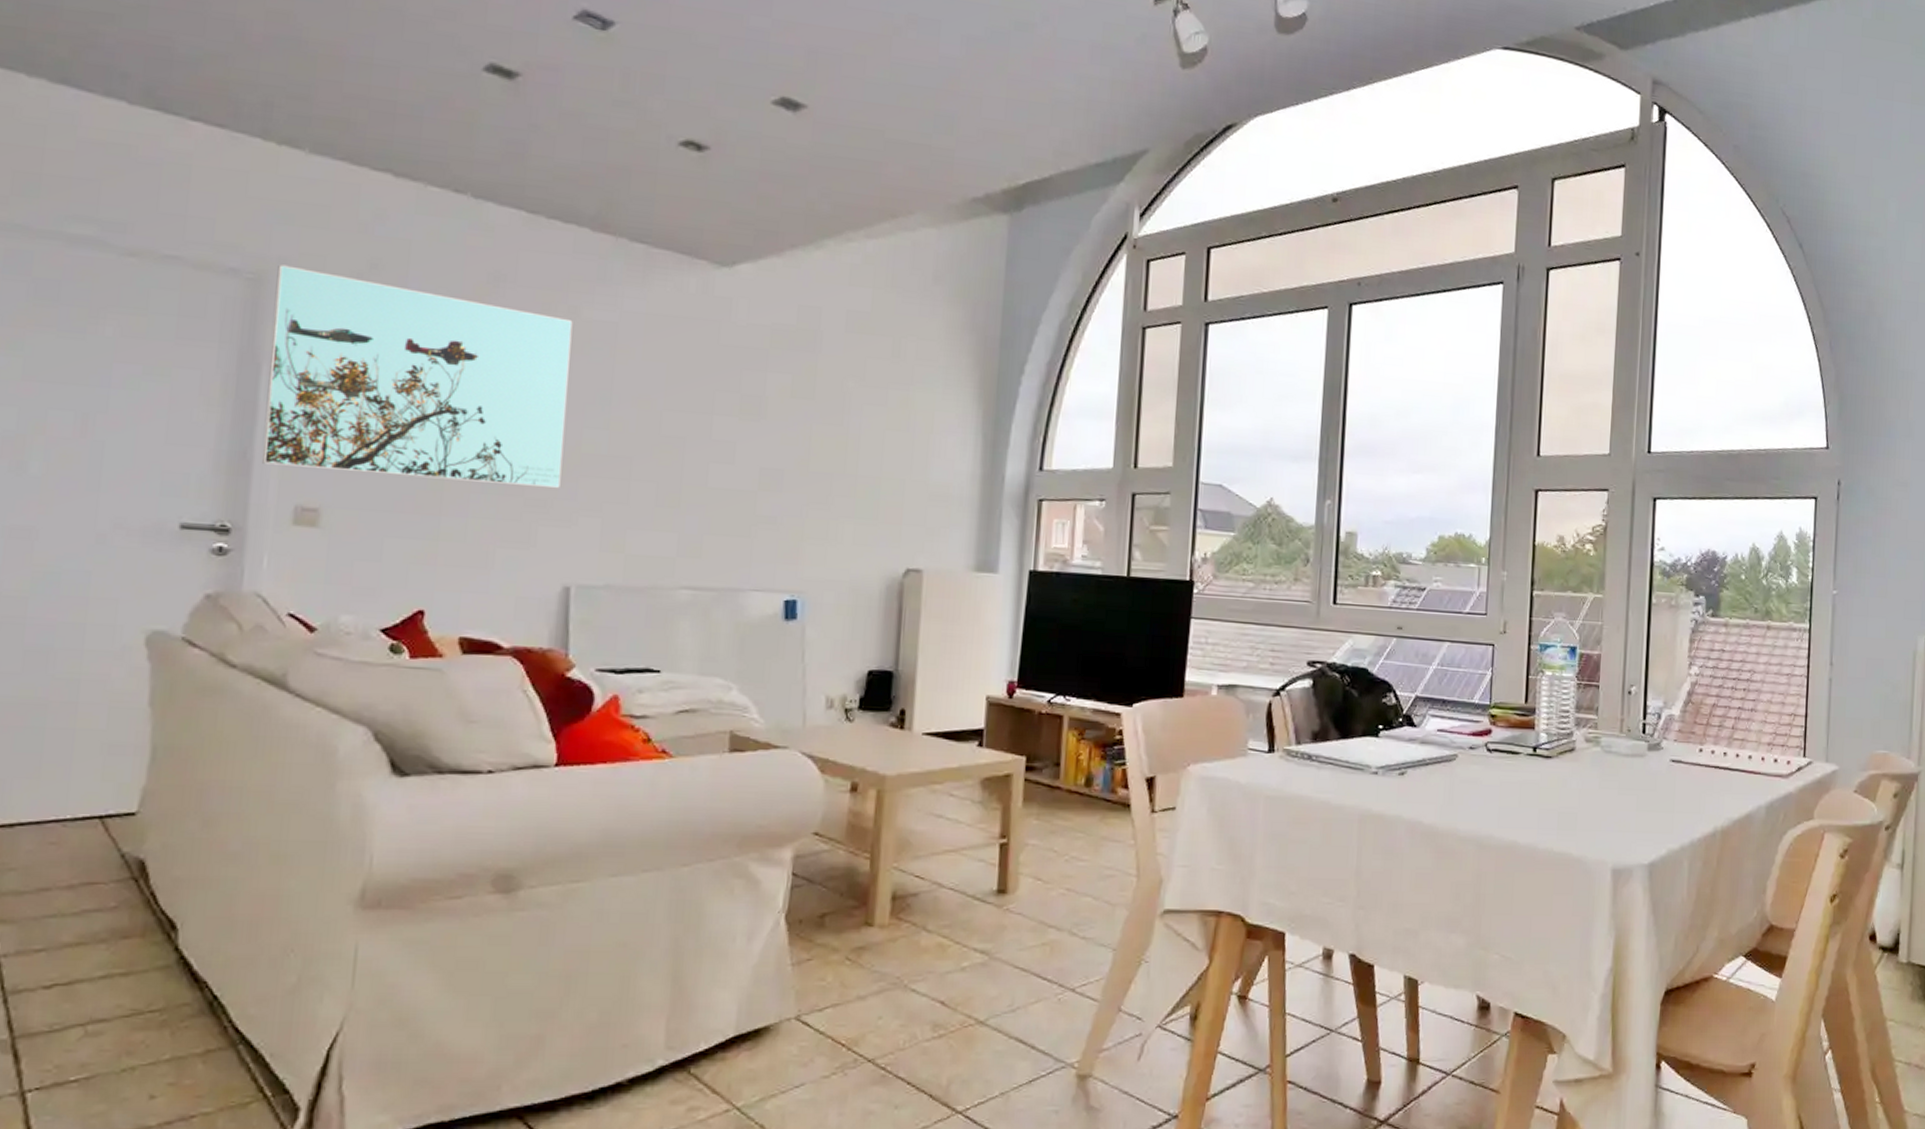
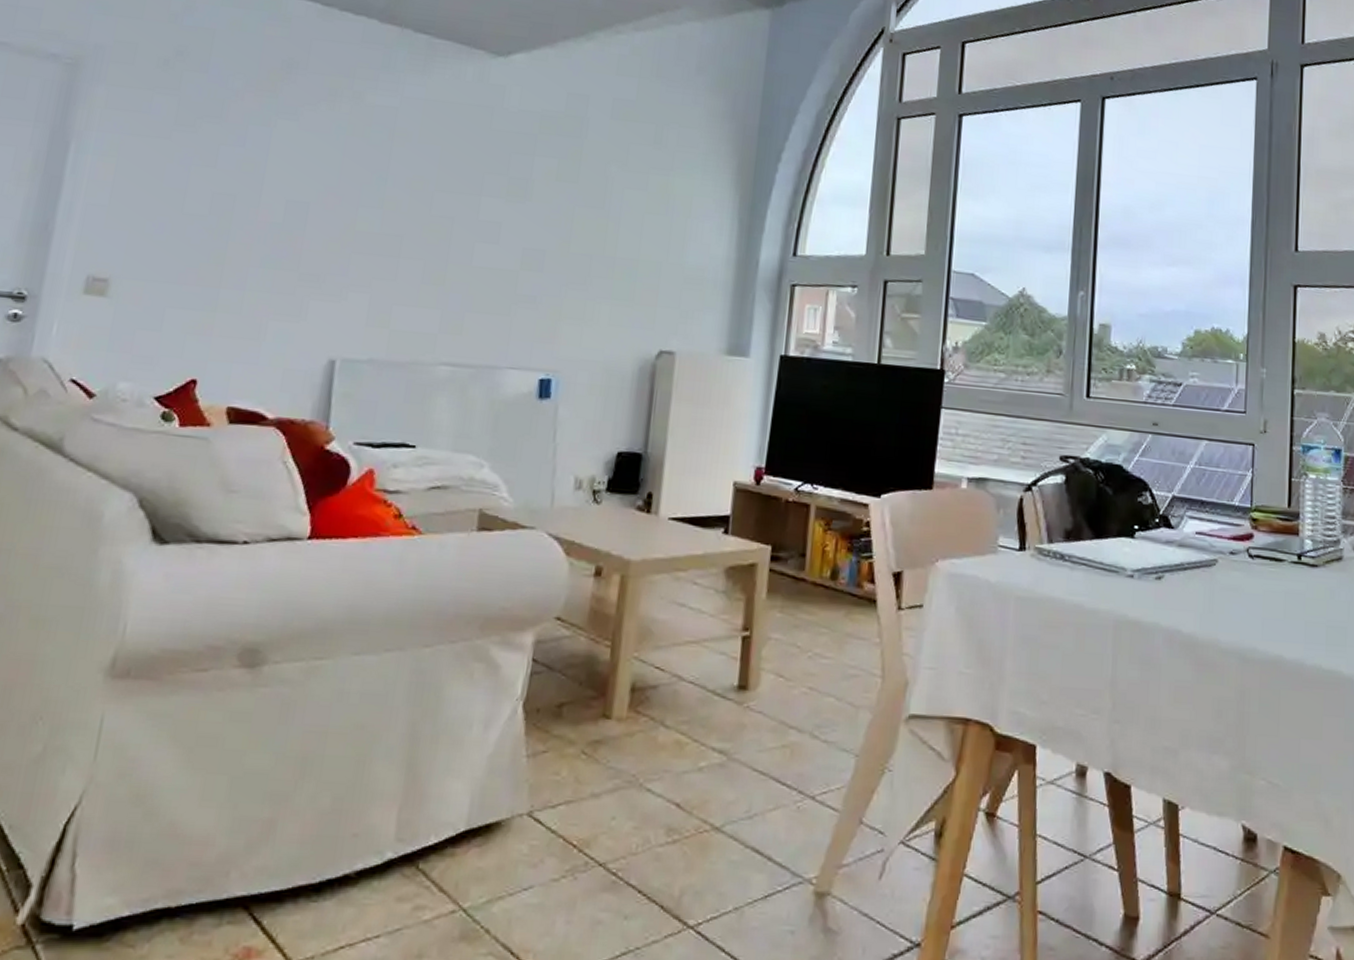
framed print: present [262,264,573,489] -> none [62,51,357,265]

